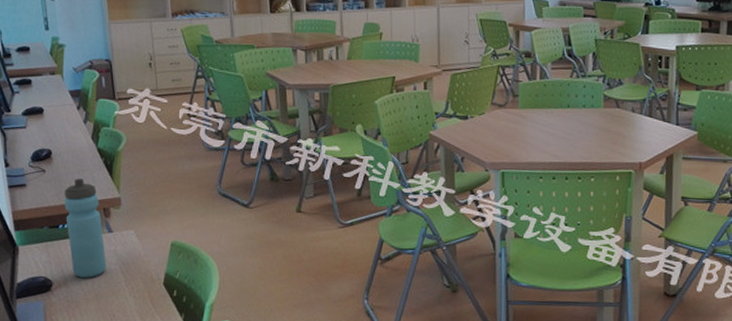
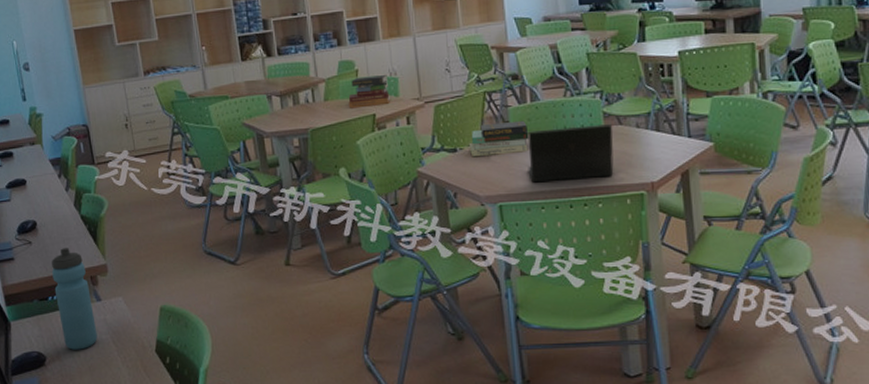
books: none [370,40,410,70] -> present [348,75,390,109]
books: none [479,95,535,126] -> present [468,120,529,157]
laptop: none [531,105,611,155] -> present [527,123,614,183]

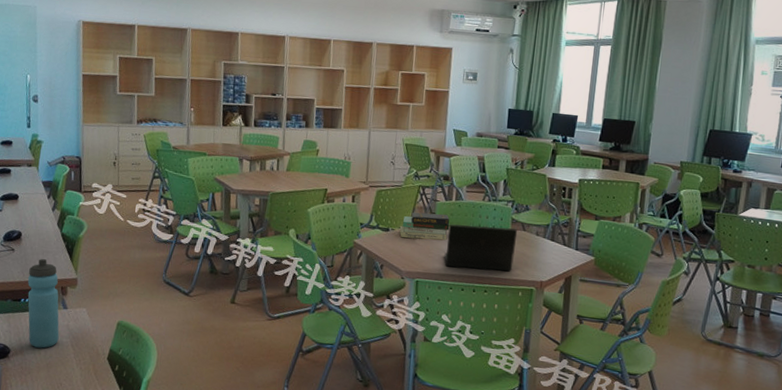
books: present [348,75,390,109] -> none [306,156,342,183]

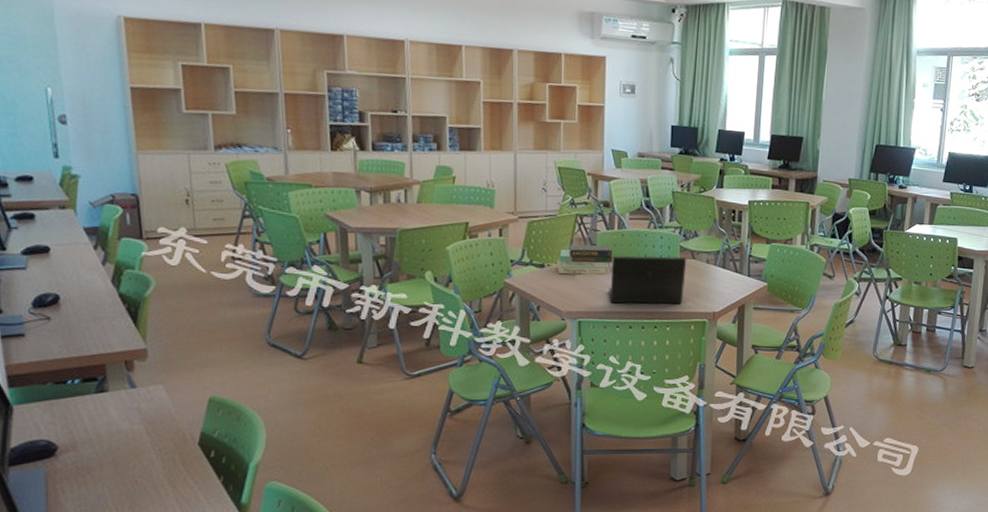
water bottle: present [27,259,60,348] -> none [75,327,128,440]

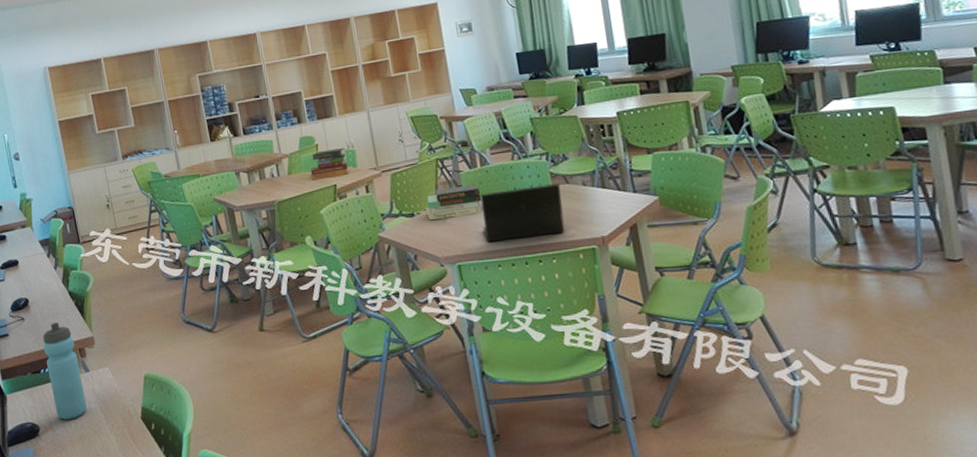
water bottle: none [75,327,128,440] -> present [43,322,87,420]
books: none [442,184,485,215] -> present [310,148,349,181]

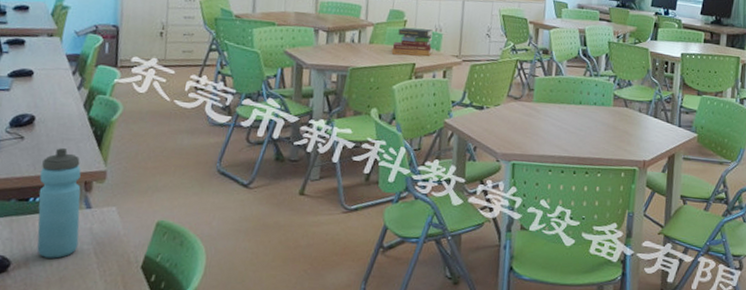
books: present [425,184,482,221] -> none [494,88,549,119]
laptop: present [480,183,565,243] -> none [542,101,620,151]

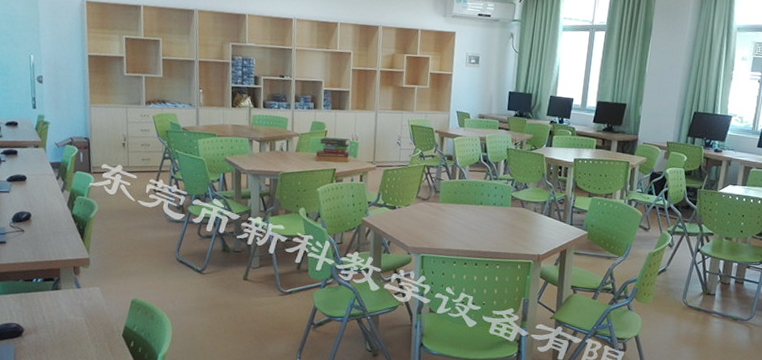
water bottle: present [37,148,82,259] -> none [39,239,73,327]

